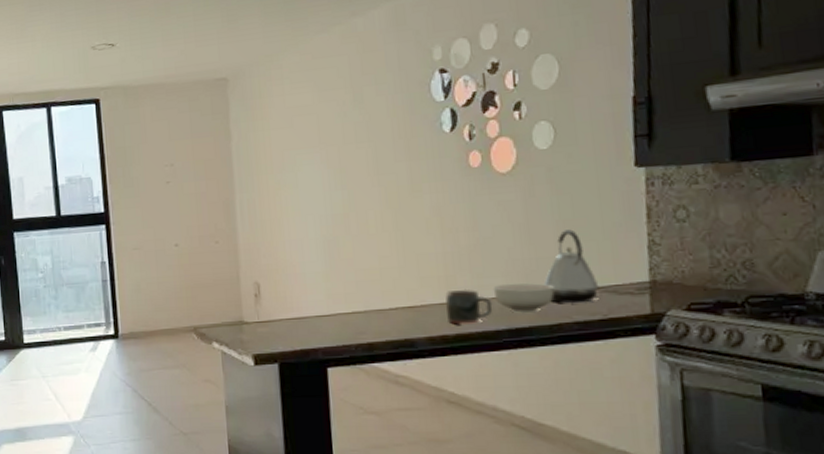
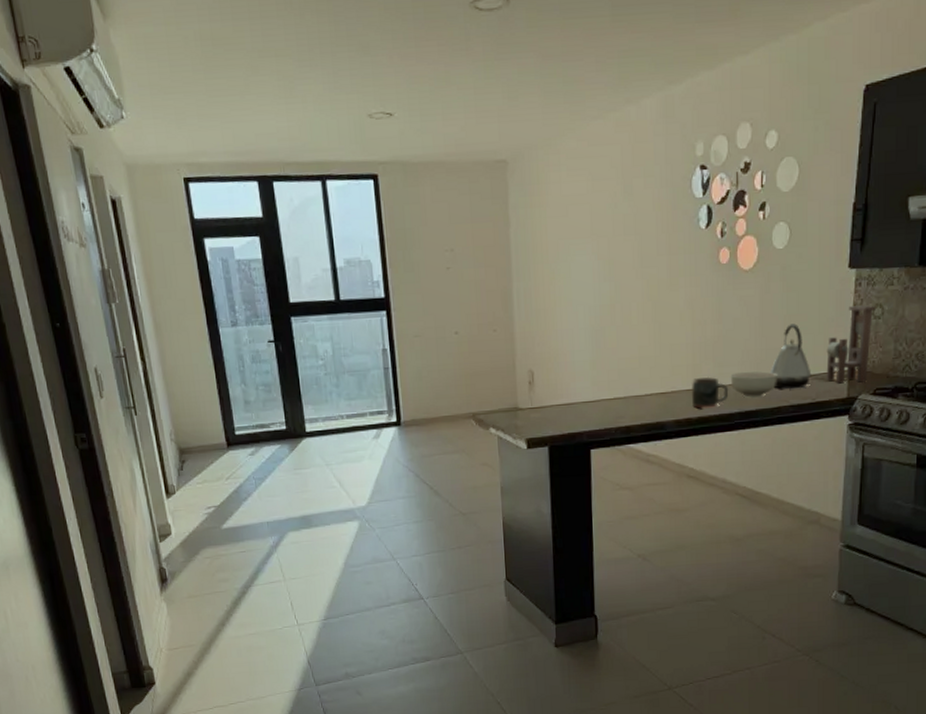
paper towel holder: none [615,207,678,297] -> present [826,305,876,384]

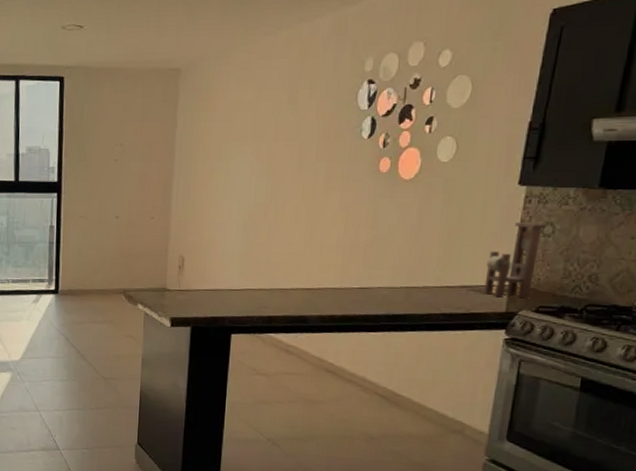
mug: present [691,376,729,409] -> none [337,277,377,308]
bowl: present [730,371,777,398] -> none [379,277,431,302]
kettle: present [769,323,812,389] -> none [422,234,468,297]

